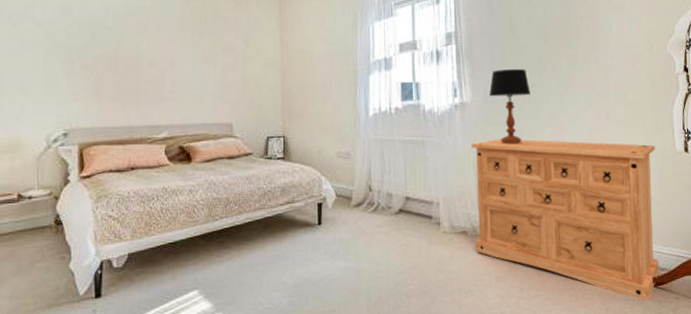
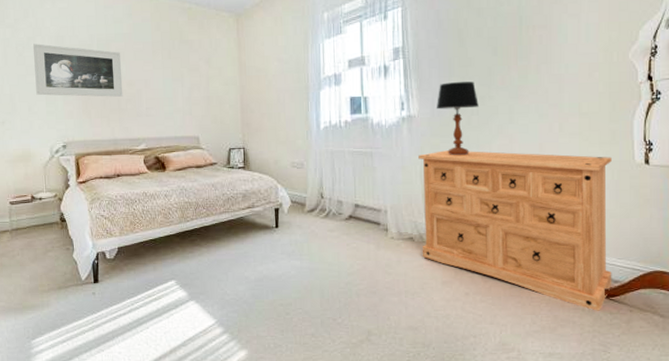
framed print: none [32,14,143,78] -> present [33,43,123,97]

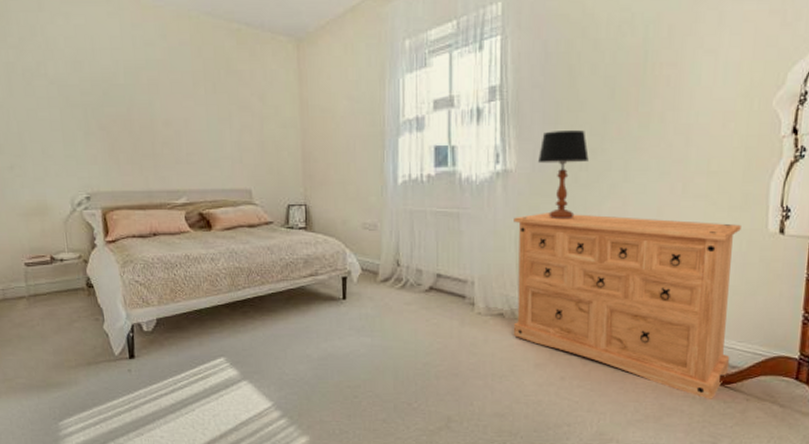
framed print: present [33,43,123,97] -> none [44,70,158,139]

